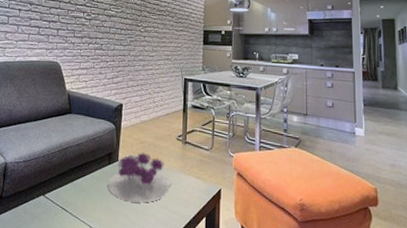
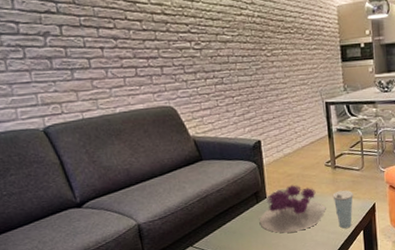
cup: none [179,167,200,211] -> present [332,190,353,229]

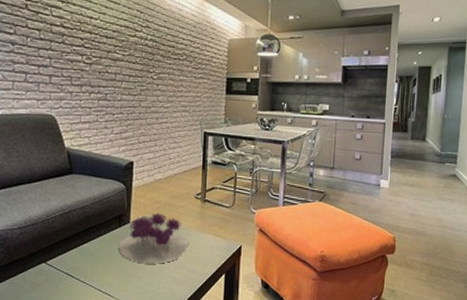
cup: present [332,190,353,229] -> none [198,226,220,269]

